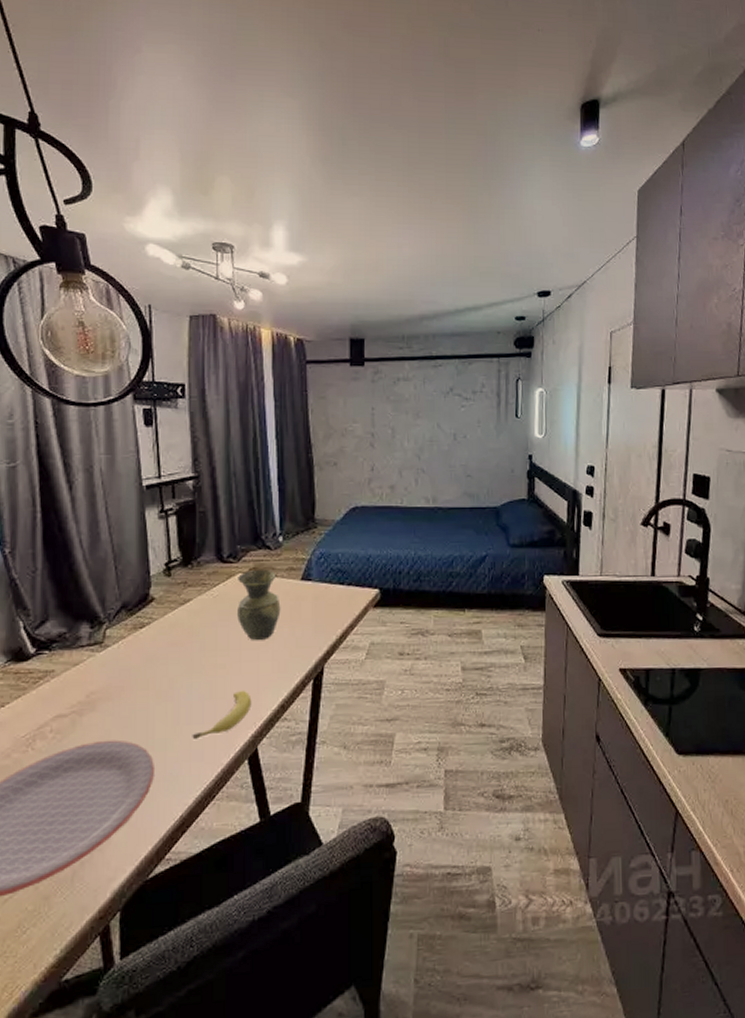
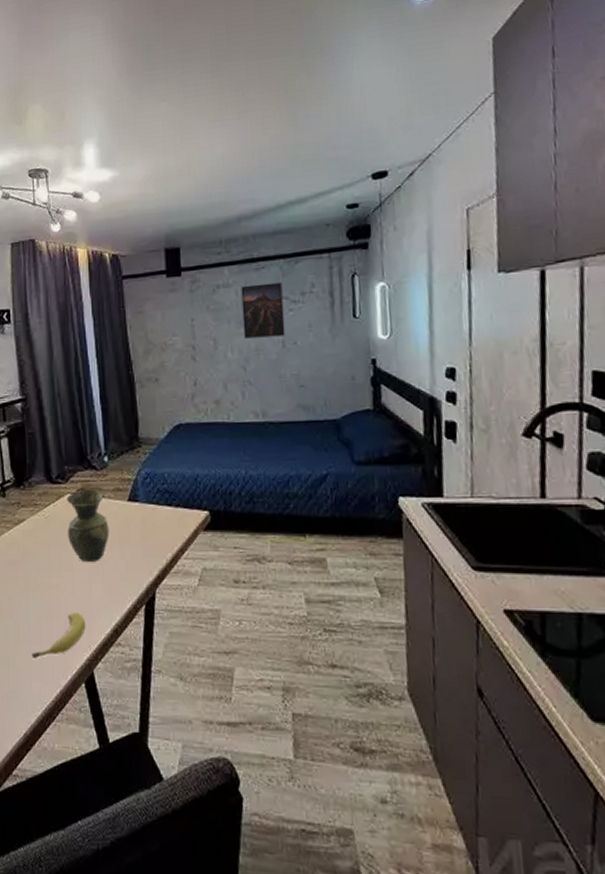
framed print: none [419,380,457,430] -> present [241,282,286,339]

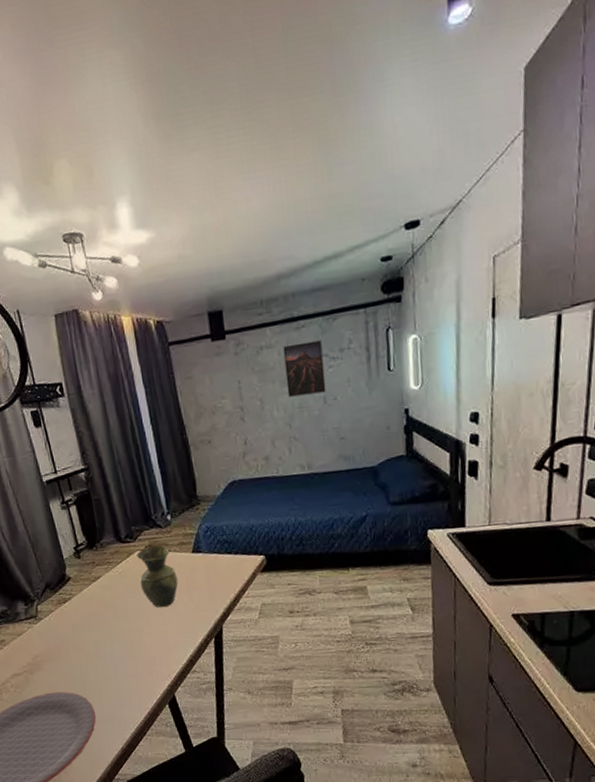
fruit: present [31,612,86,658] -> none [120,649,165,689]

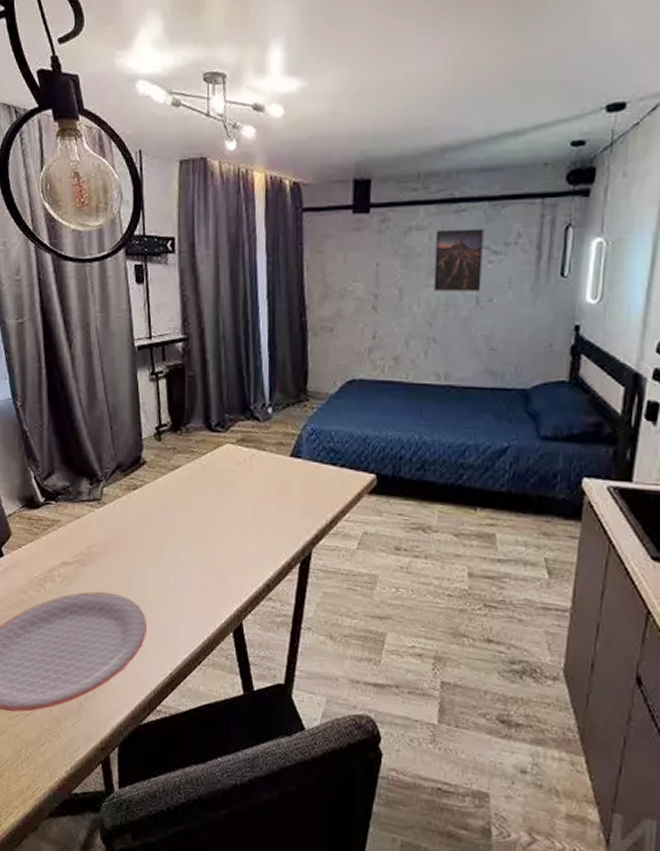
vase: present [137,545,178,607] -> none [225,441,269,515]

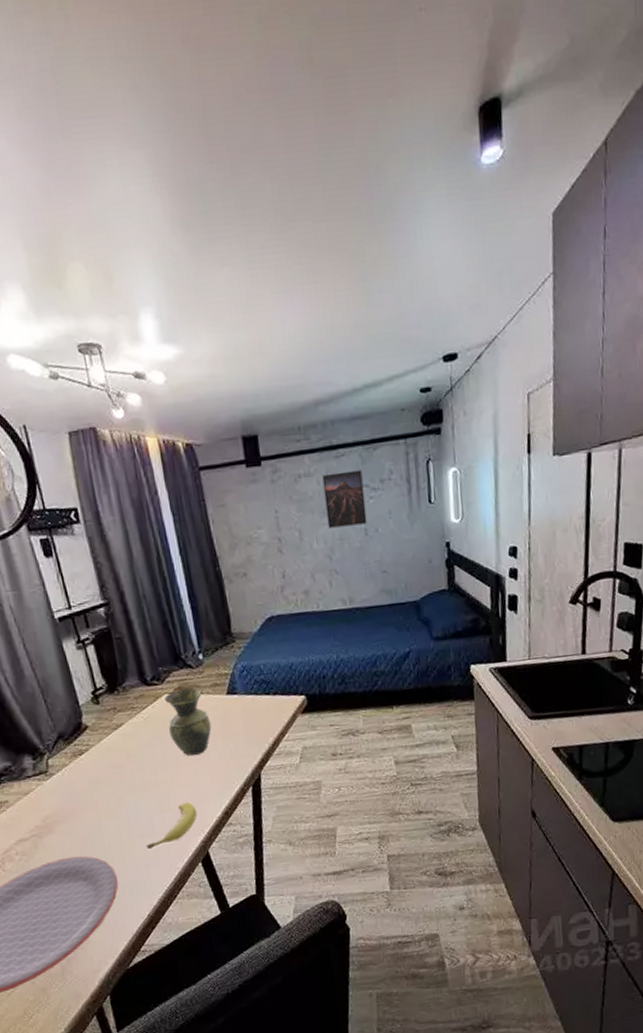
fruit: none [180,563,238,604] -> present [146,801,197,849]
vase: none [225,441,269,515] -> present [164,687,212,756]

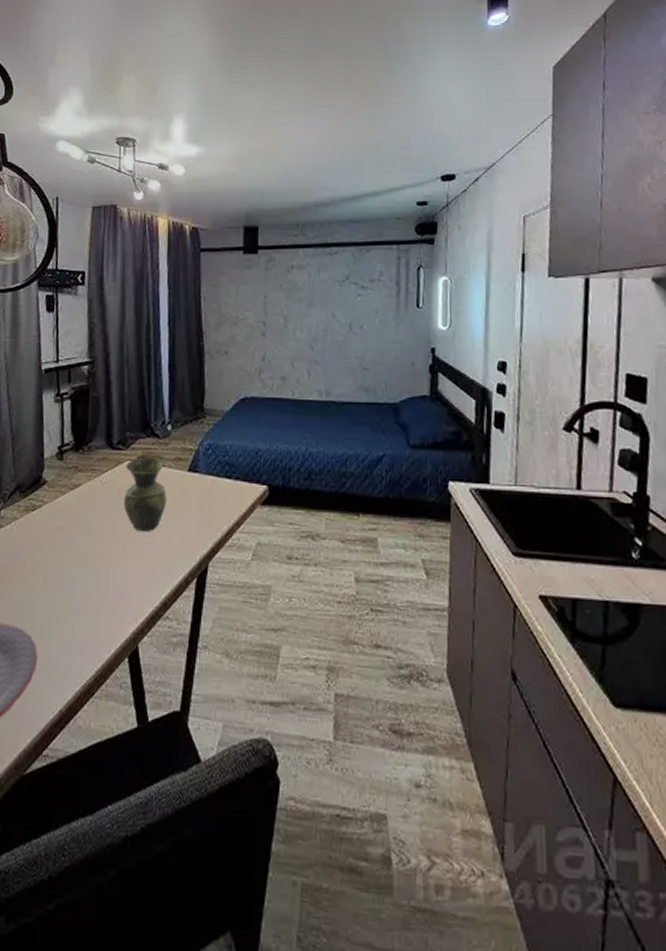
fruit: present [146,801,197,849] -> none [75,582,135,630]
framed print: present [322,470,368,529] -> none [313,268,353,320]

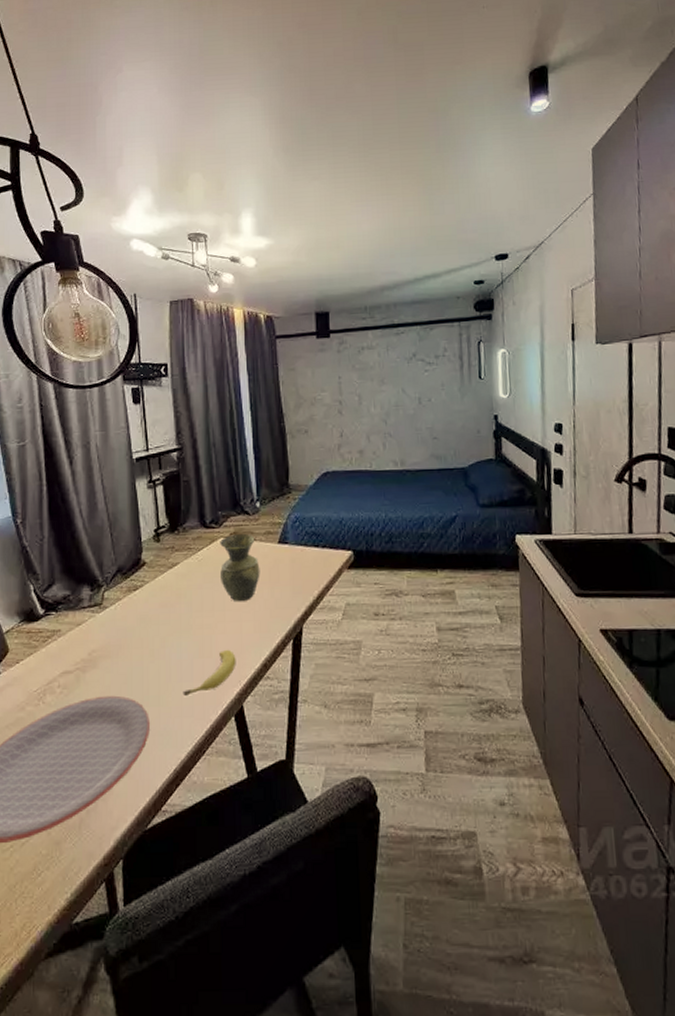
fruit: none [75,582,135,630] -> present [183,649,236,696]

